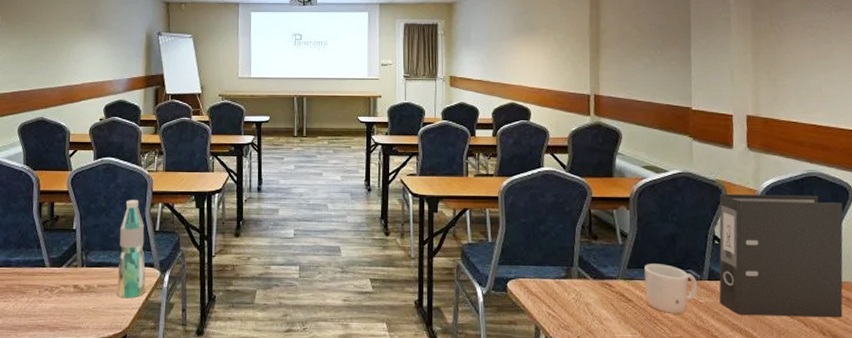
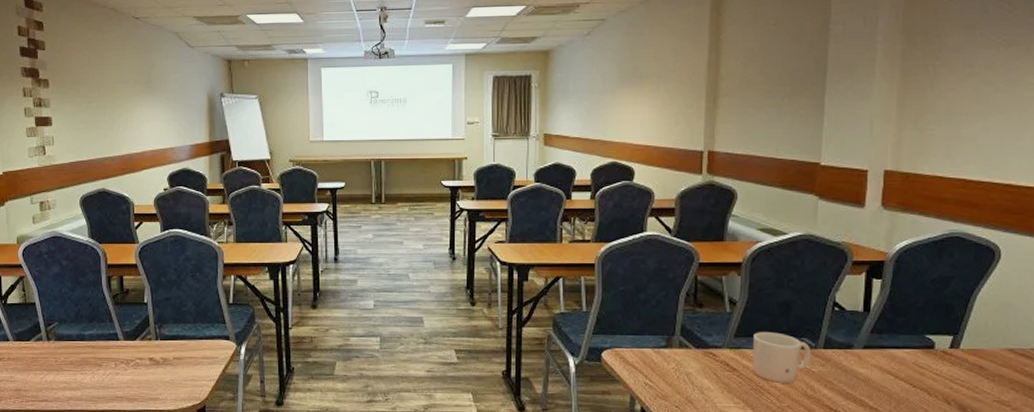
water bottle: present [117,200,146,299] -> none [192,272,222,371]
binder: present [719,193,843,318] -> none [835,256,986,387]

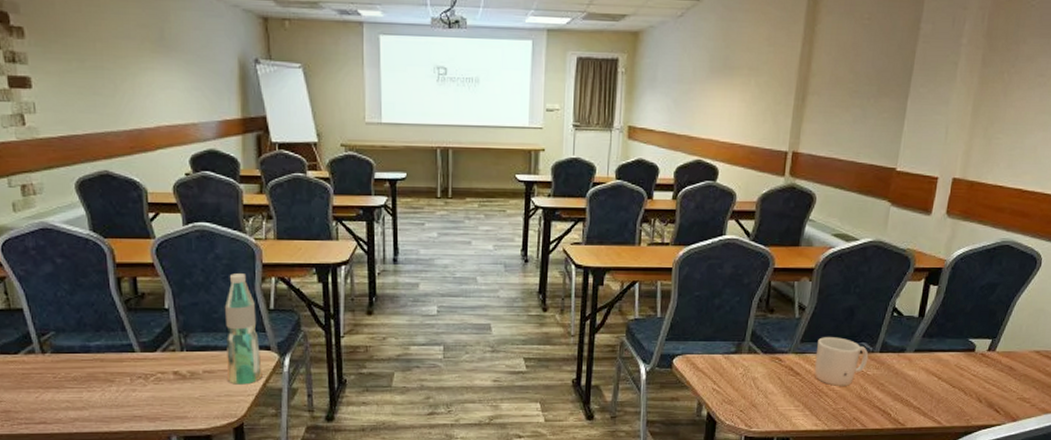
water bottle: none [192,272,222,371] -> present [224,273,262,385]

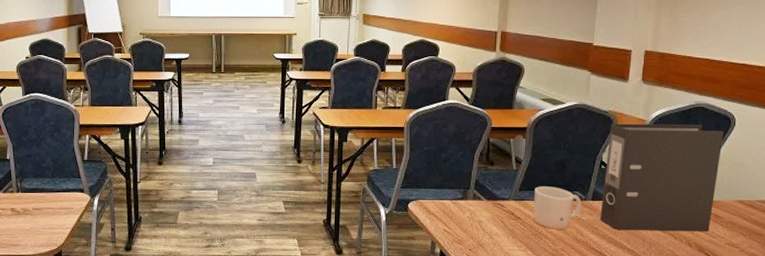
water bottle: present [224,273,262,385] -> none [50,132,77,220]
binder: none [887,263,1028,386] -> present [600,123,723,232]

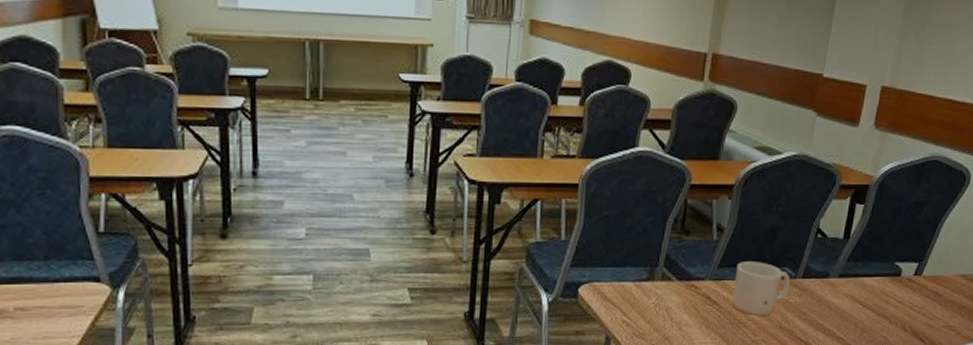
binder: present [600,123,723,232] -> none [810,180,956,315]

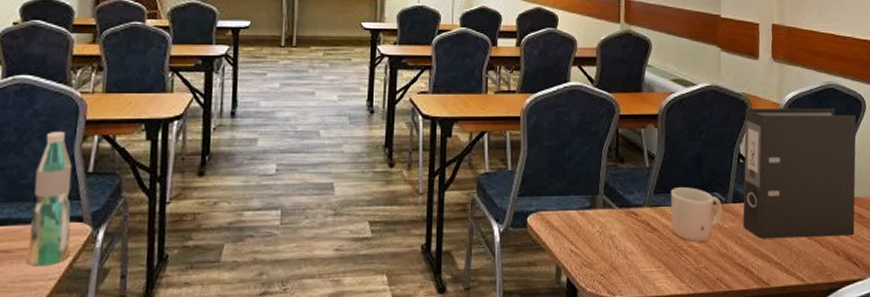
water bottle: none [40,189,90,324] -> present [27,132,72,266]
binder: none [810,180,956,315] -> present [742,108,857,239]

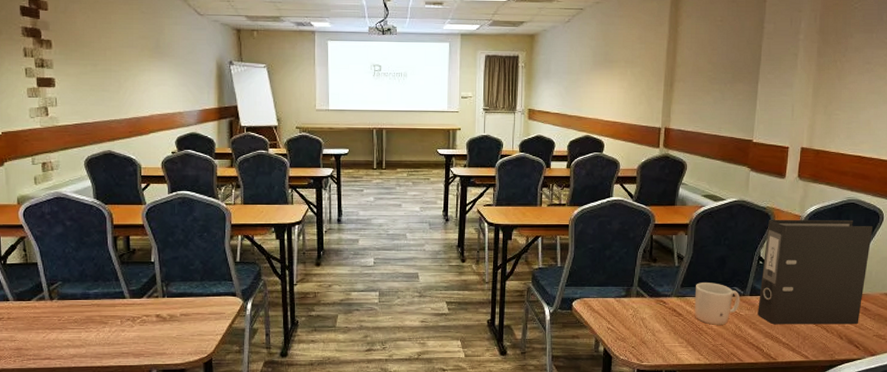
water bottle: present [27,132,72,266] -> none [199,232,229,326]

